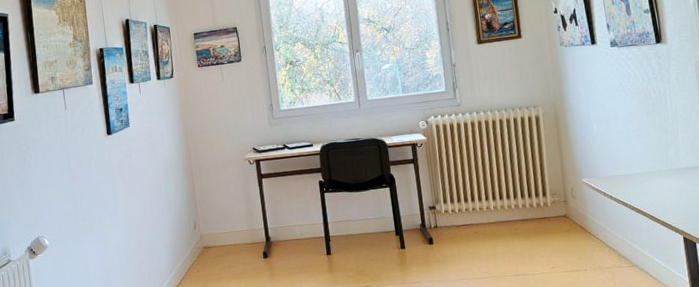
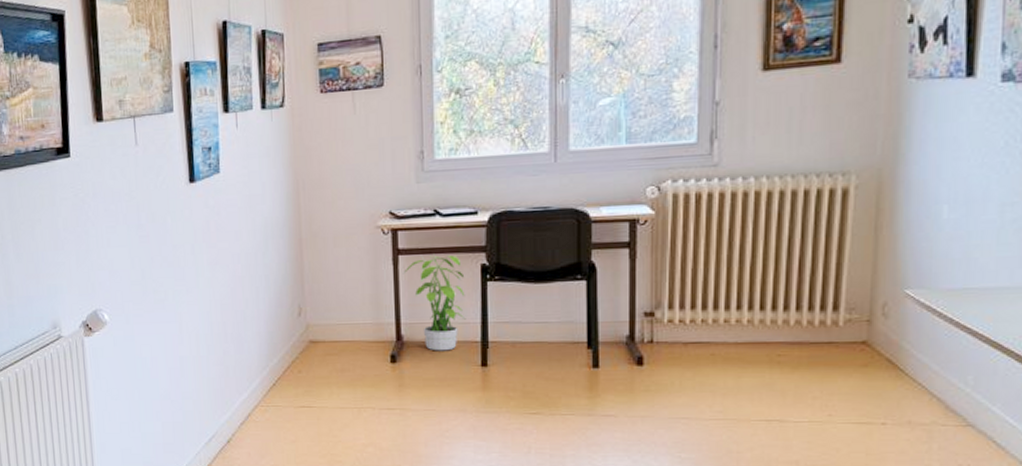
potted plant: none [266,176,313,247] -> present [402,254,466,351]

